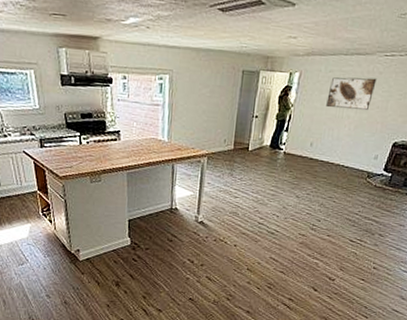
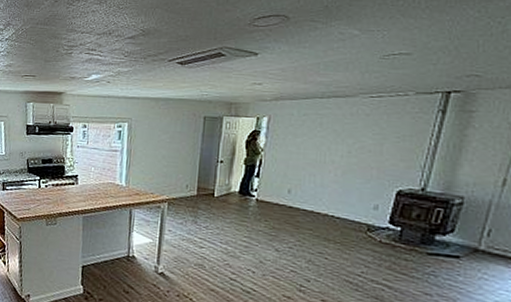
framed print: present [326,77,377,111] -> none [303,120,364,155]

